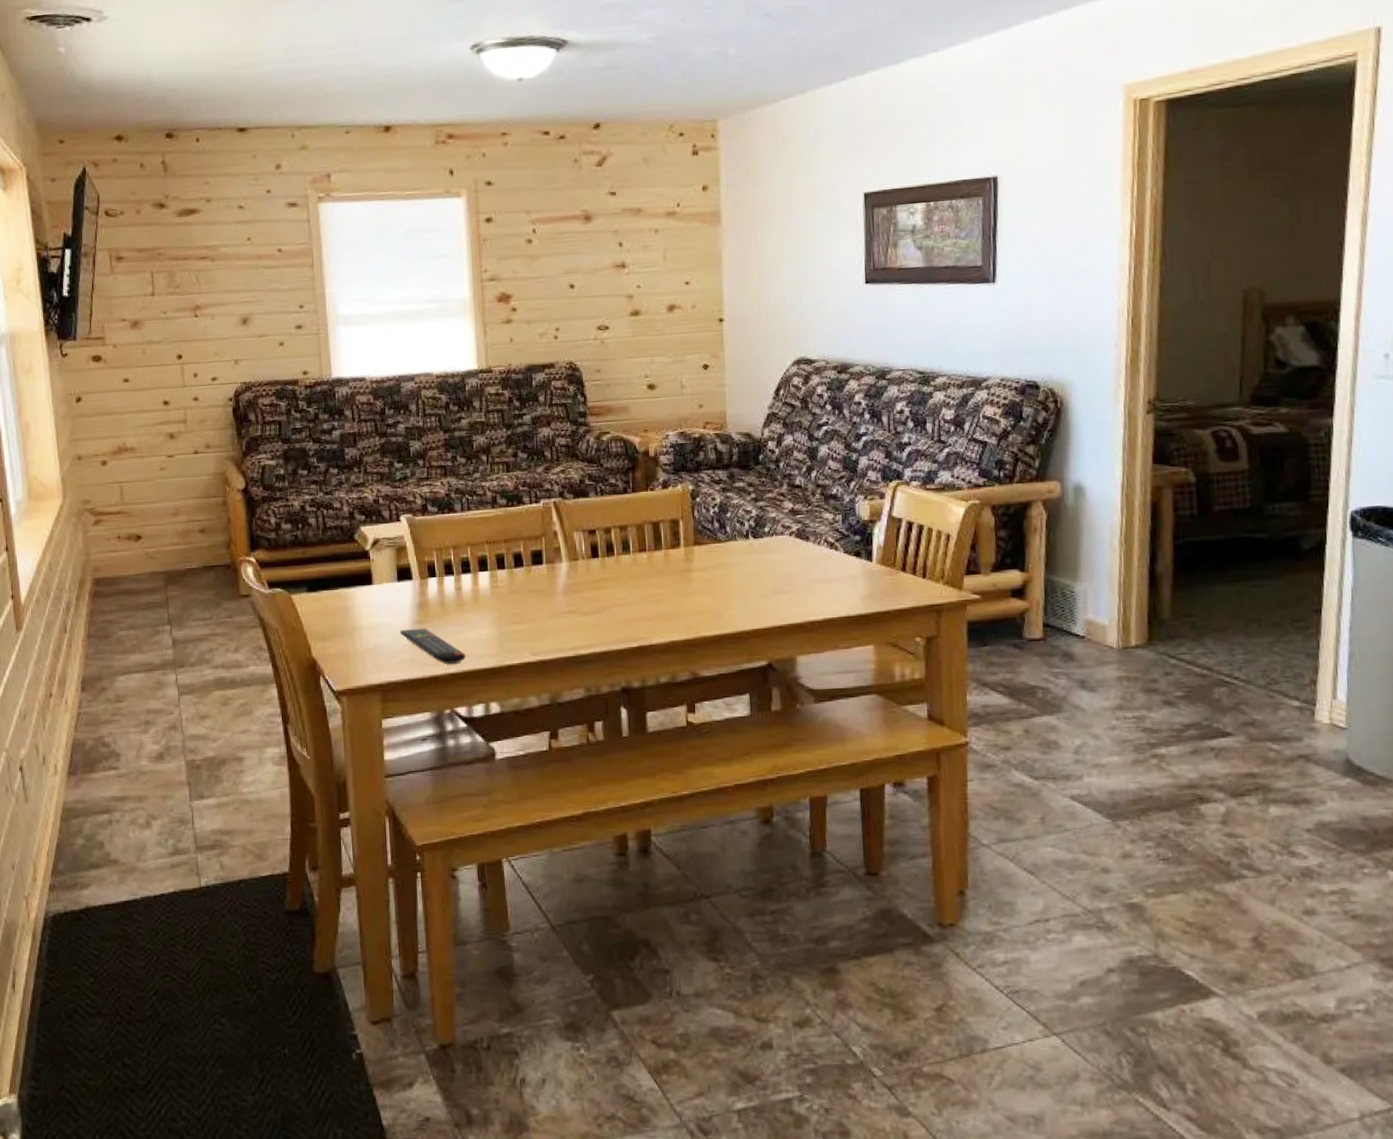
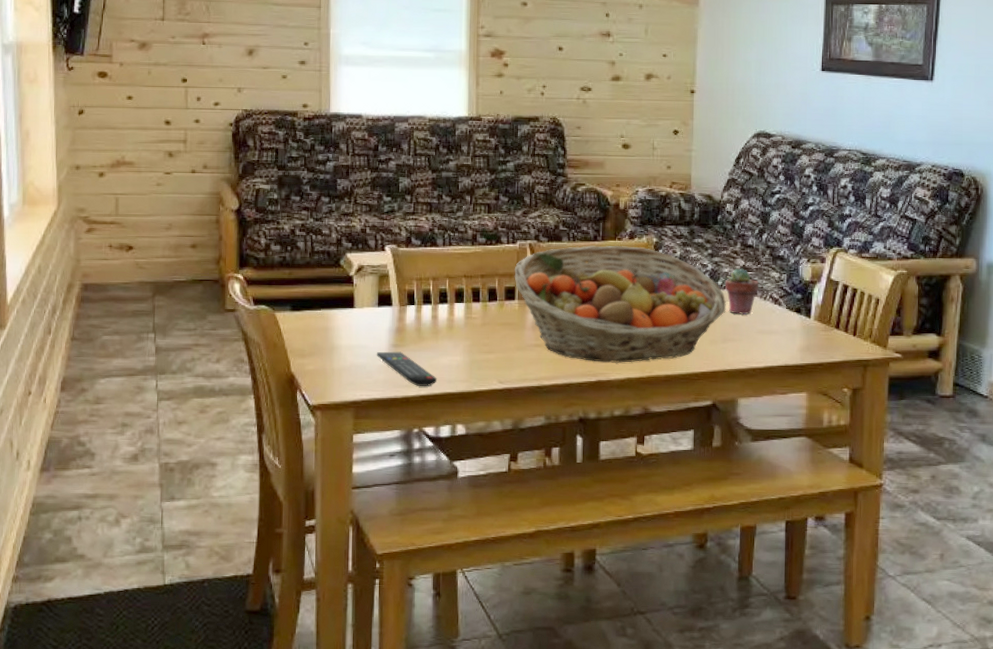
fruit basket: none [539,496,776,626] -> present [514,245,726,363]
potted succulent: none [772,511,811,563] -> present [724,268,759,314]

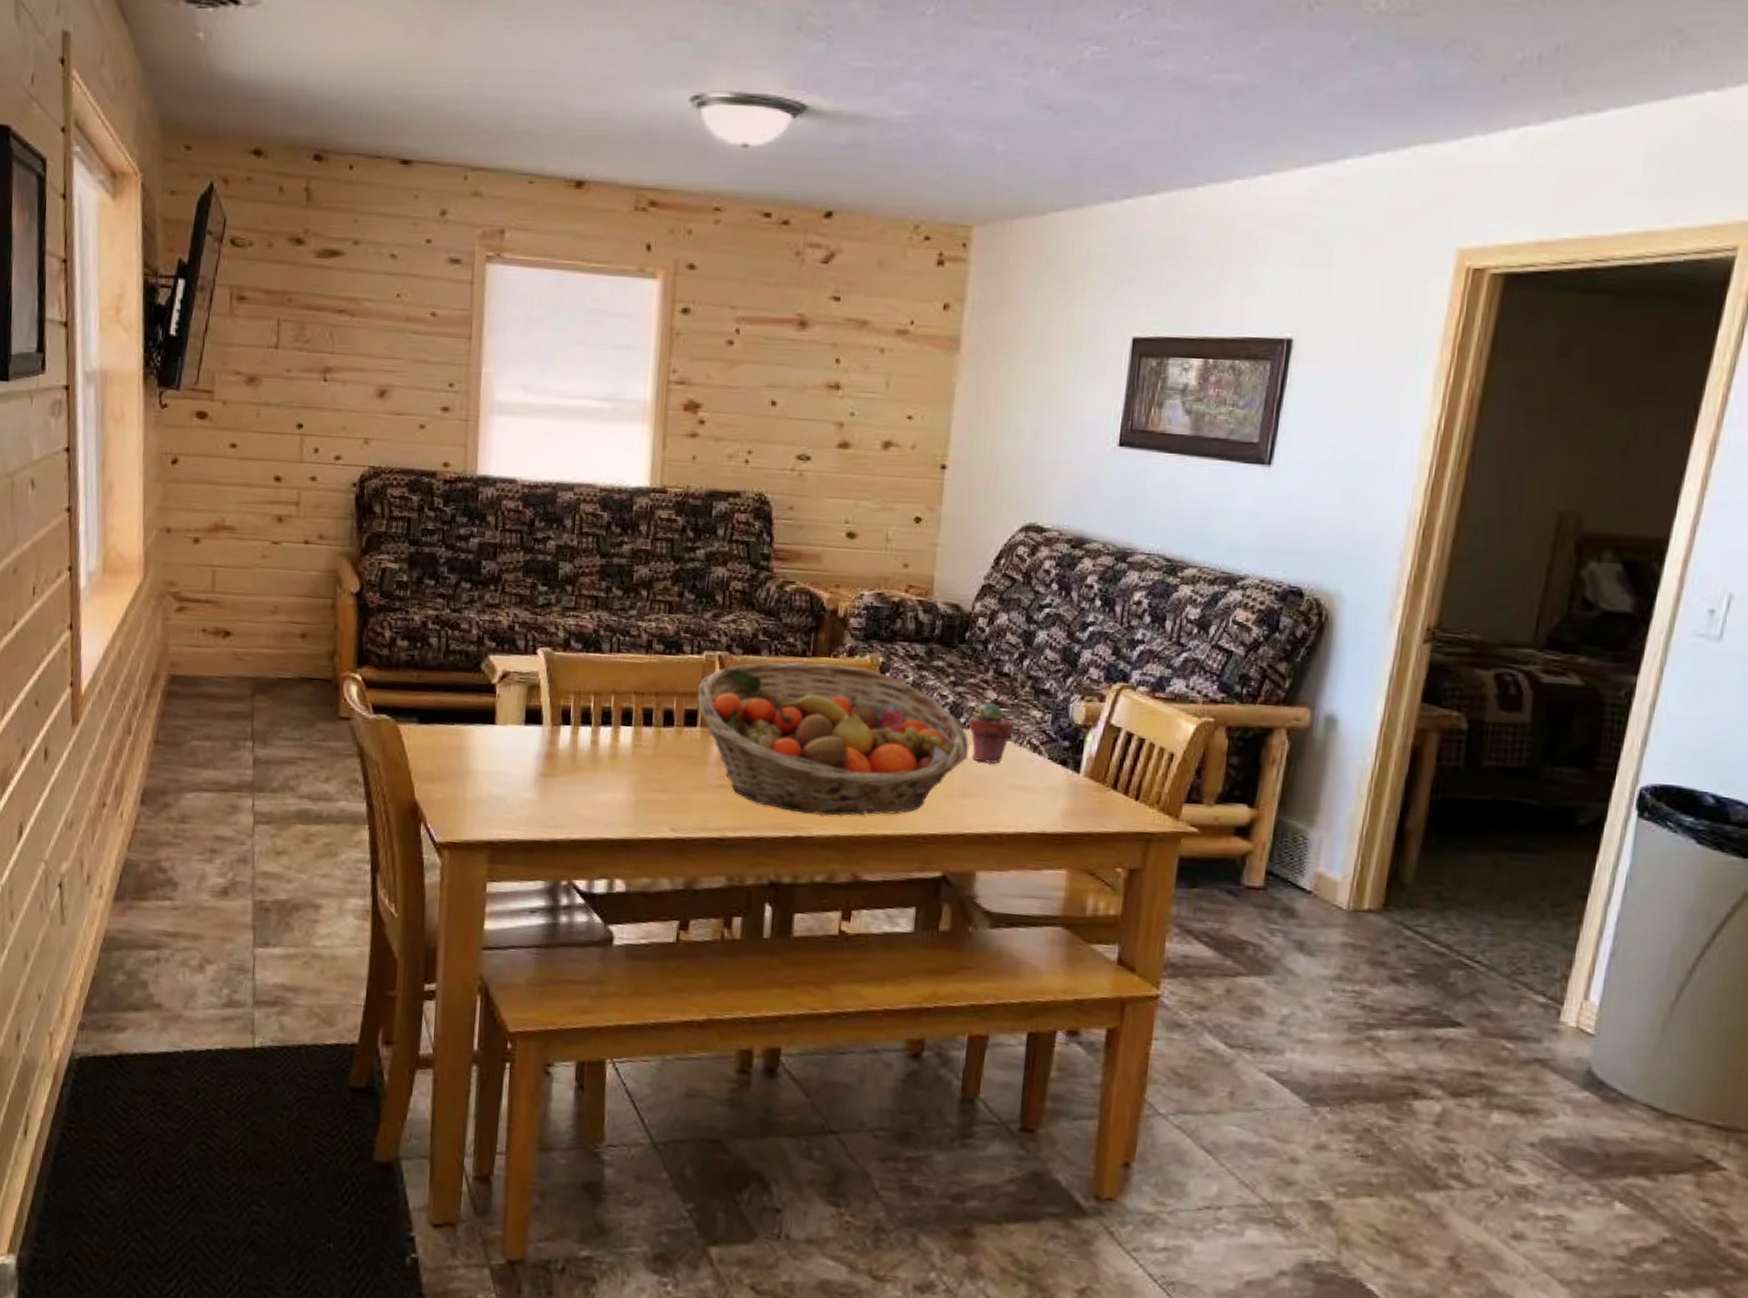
remote control: present [377,351,437,386] -> none [520,781,594,829]

